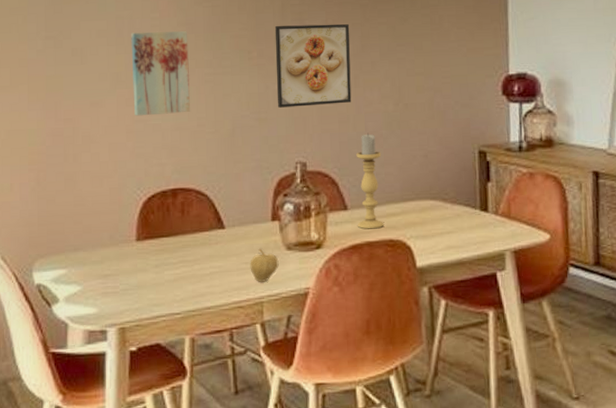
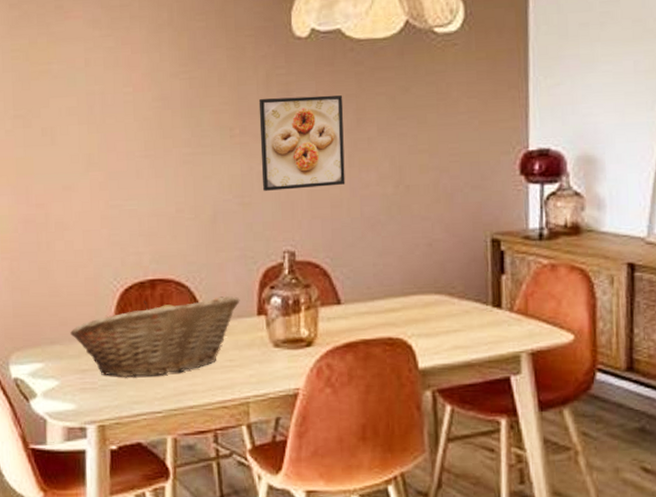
fruit basket: none [94,203,256,281] -> present [70,296,240,378]
wall art: present [131,31,191,116] -> none [103,107,169,201]
fruit: present [250,249,279,282] -> none [234,346,266,381]
candle holder: present [356,132,384,230] -> none [350,218,381,326]

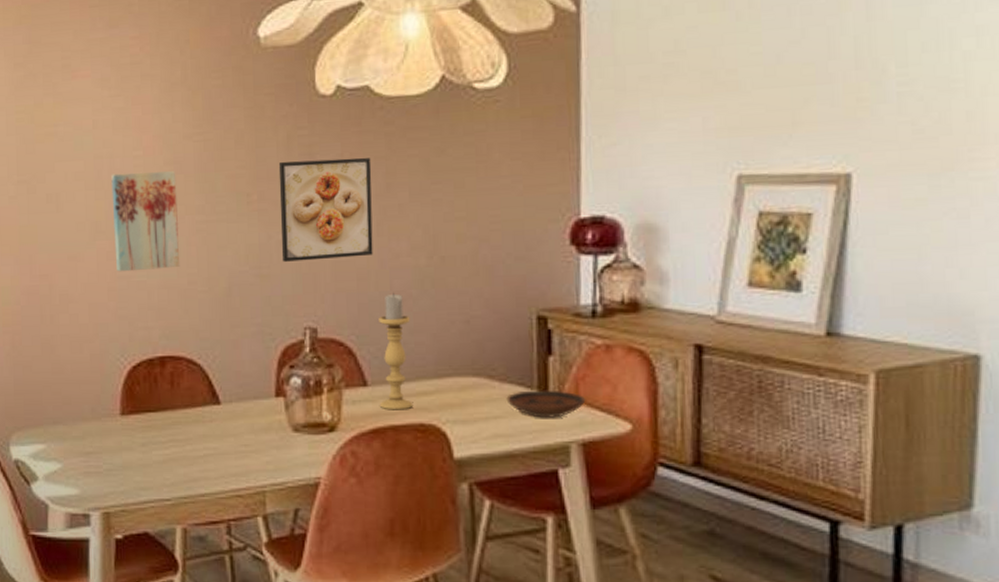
fruit basket: present [70,296,240,378] -> none [74,376,257,462]
wall art: none [103,107,169,201] -> present [111,171,180,272]
candle holder: none [350,218,381,326] -> present [378,292,412,410]
bowl: none [465,305,534,331] -> present [506,390,586,418]

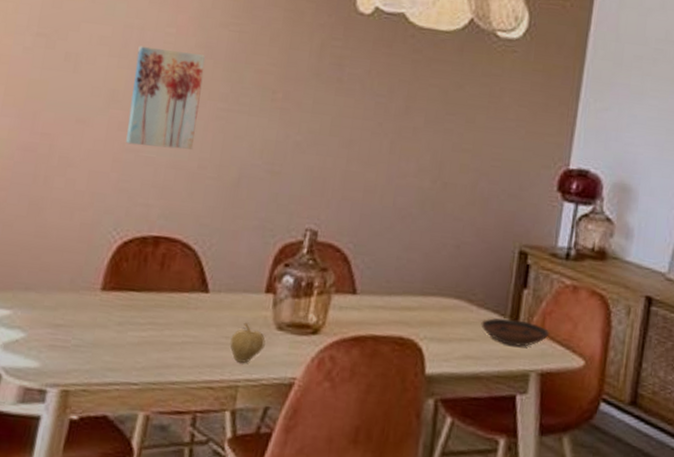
fruit: none [250,430,284,468] -> present [230,323,266,363]
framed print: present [278,157,373,262] -> none [295,67,396,170]
candle holder: present [378,292,412,410] -> none [365,208,407,322]

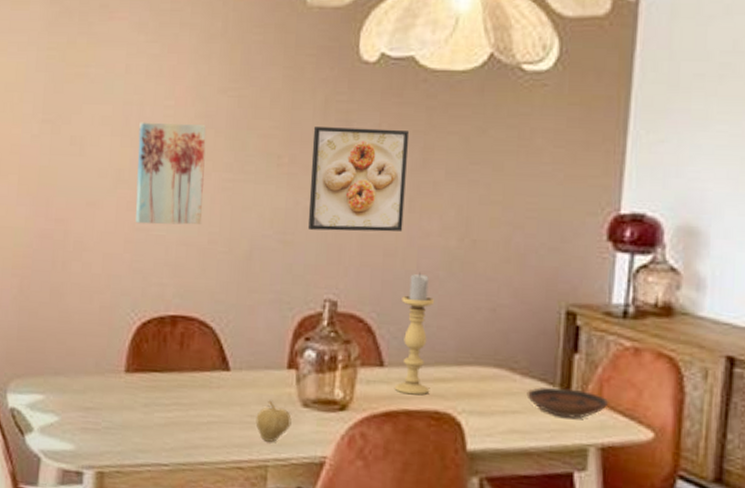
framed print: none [295,67,396,170] -> present [307,127,410,232]
candle holder: none [365,208,407,322] -> present [395,272,435,395]

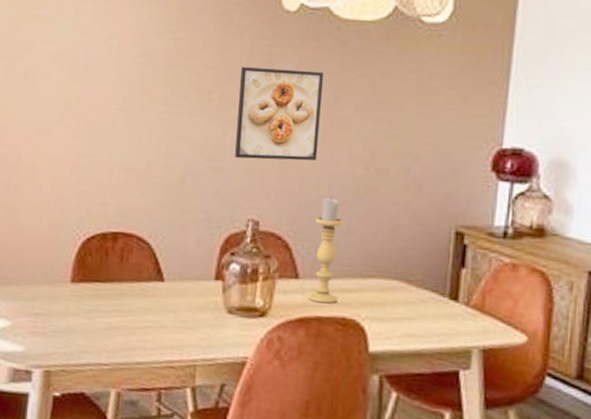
wall art: present [135,122,206,225] -> none [82,59,146,152]
fruit: present [256,401,292,442] -> none [186,308,218,344]
bowl: present [526,387,609,419] -> none [420,297,490,324]

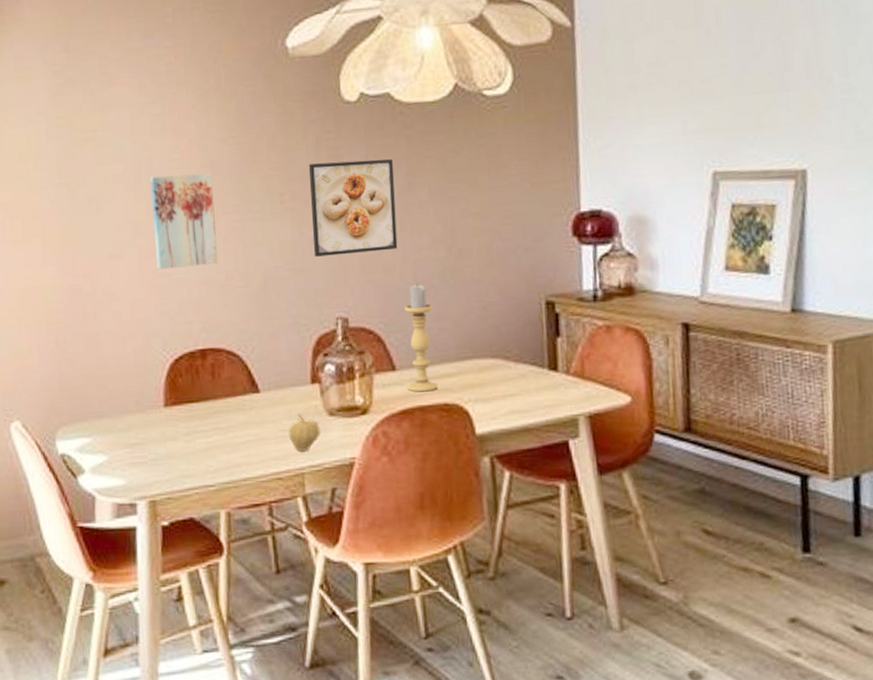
wall art: none [82,59,146,152] -> present [150,173,218,270]
fruit: none [186,308,218,344] -> present [288,415,321,451]

